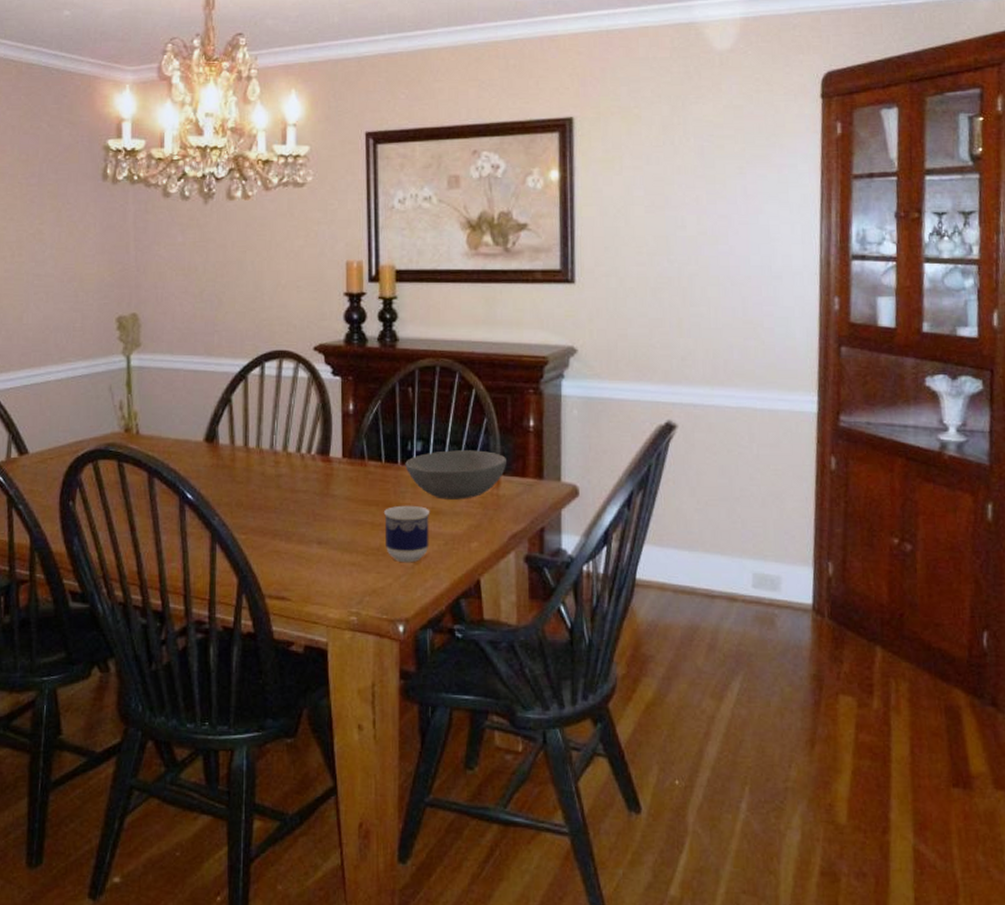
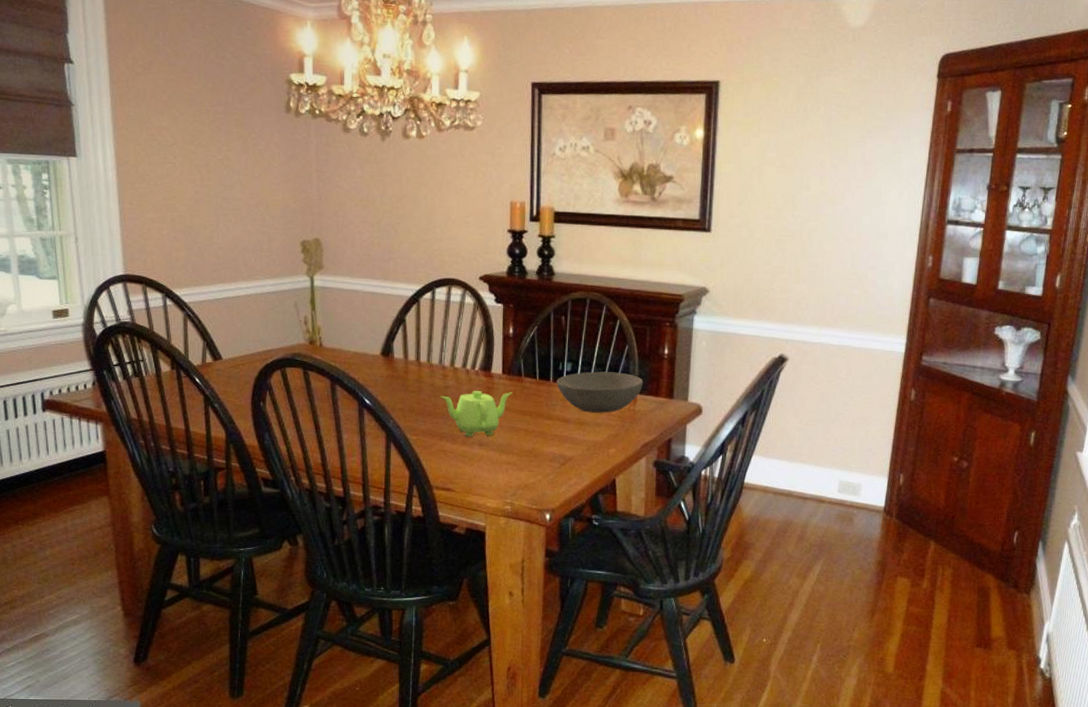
teapot: none [272,479,355,534] -> present [440,391,513,437]
cup: present [383,505,430,563] -> none [536,416,576,464]

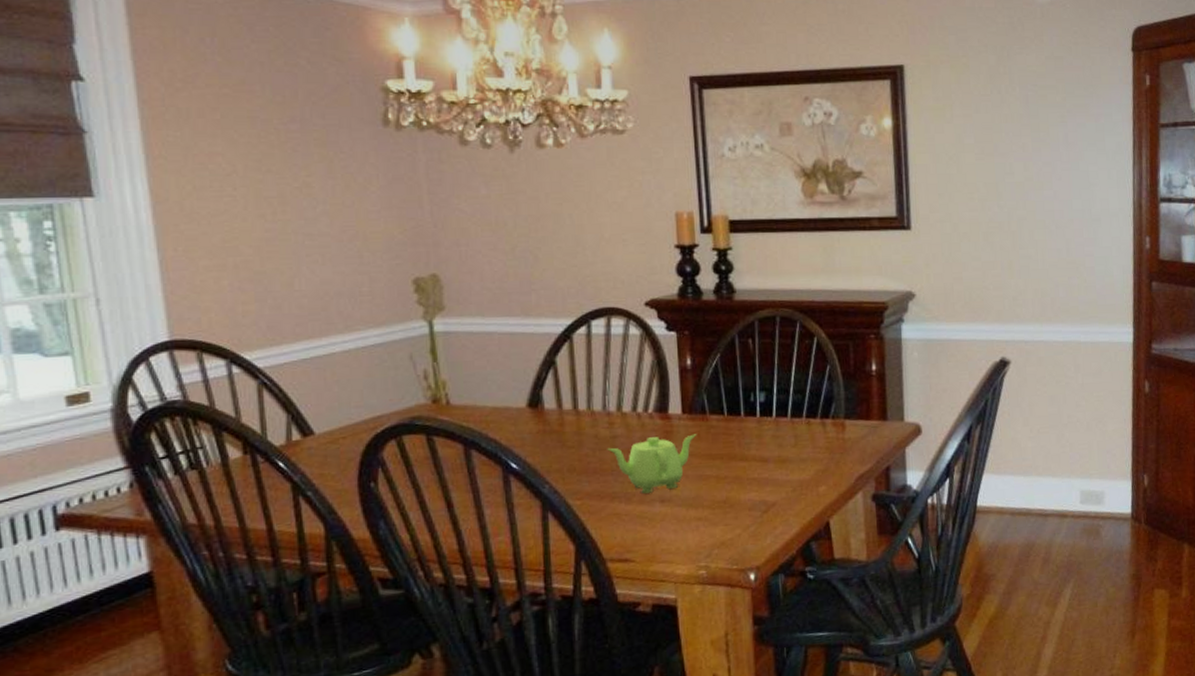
bowl: present [556,371,643,413] -> none [749,397,851,448]

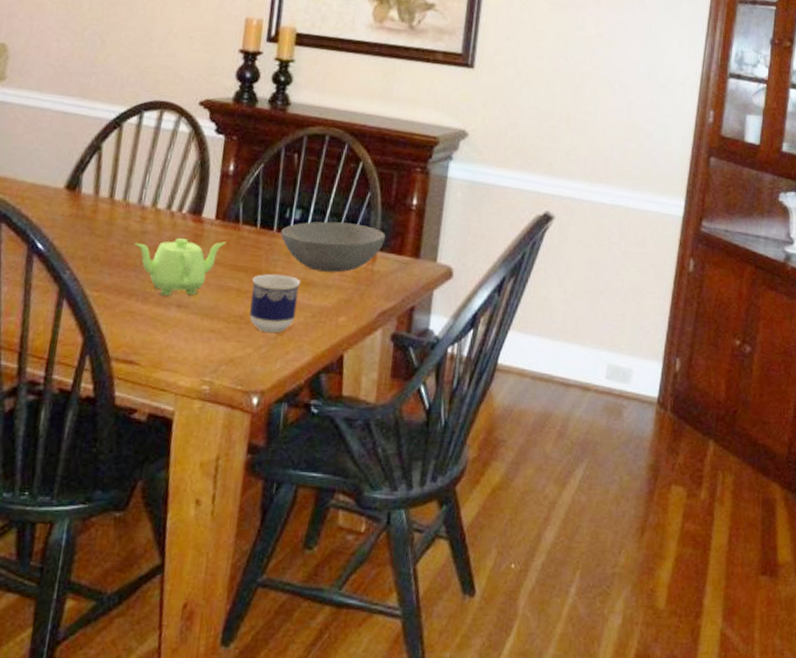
cup: none [728,455,777,513] -> present [249,273,301,334]
bowl: none [749,397,851,448] -> present [281,221,385,273]

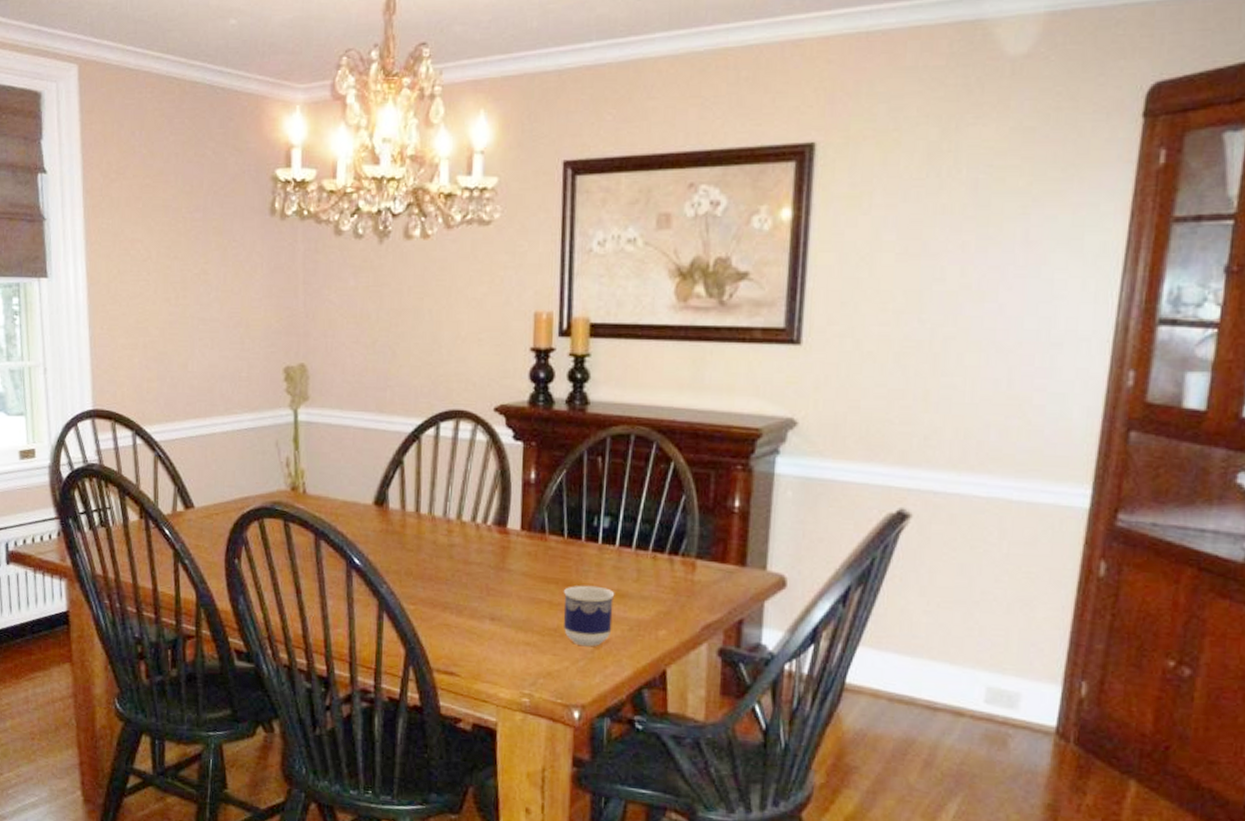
teapot: present [134,238,227,296] -> none [444,551,534,609]
bowl: present [281,221,385,273] -> none [590,528,705,583]

